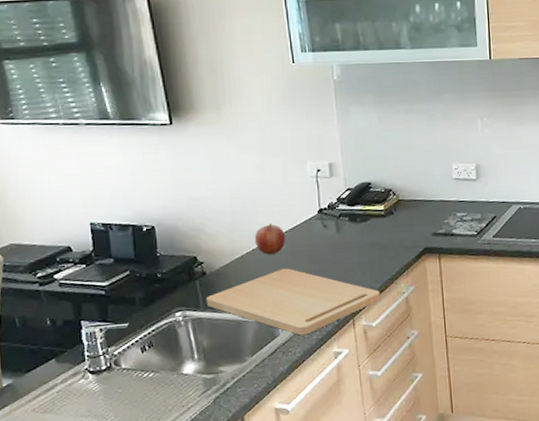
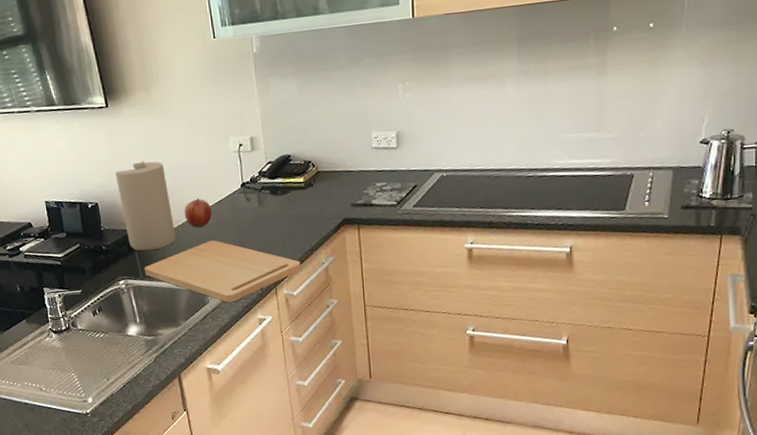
paper towel holder: none [178,182,244,280] -> present [116,161,176,251]

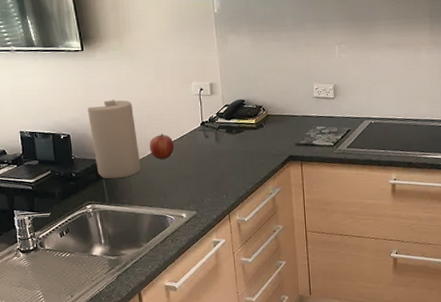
cutting board: present [144,240,301,303] -> none [110,171,252,227]

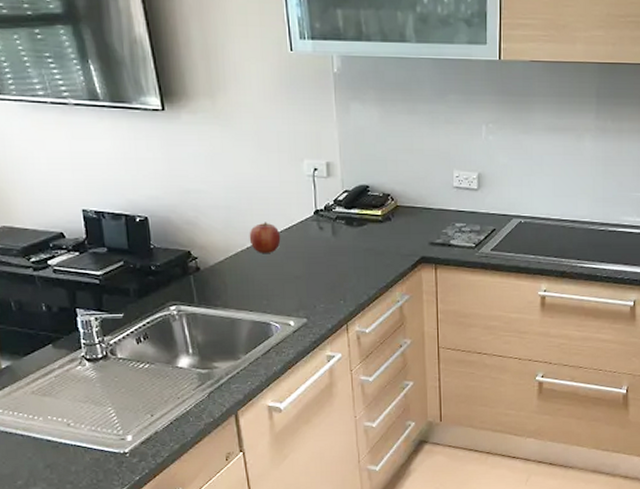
paper towel holder: present [88,99,141,179] -> none [171,175,238,275]

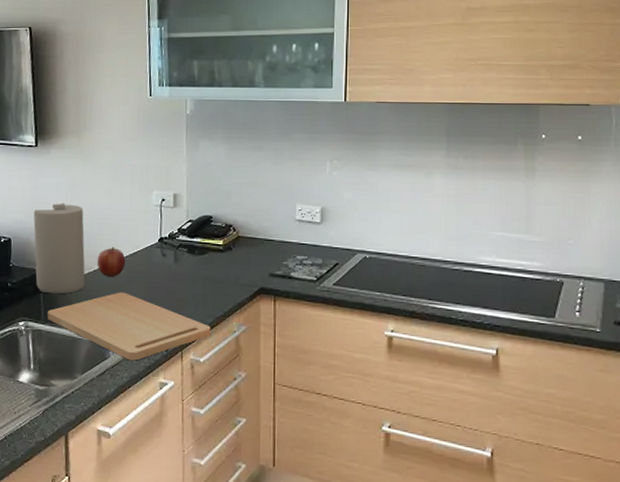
paper towel holder: none [171,175,238,275] -> present [33,202,85,294]
cutting board: none [200,269,375,337] -> present [47,292,211,361]

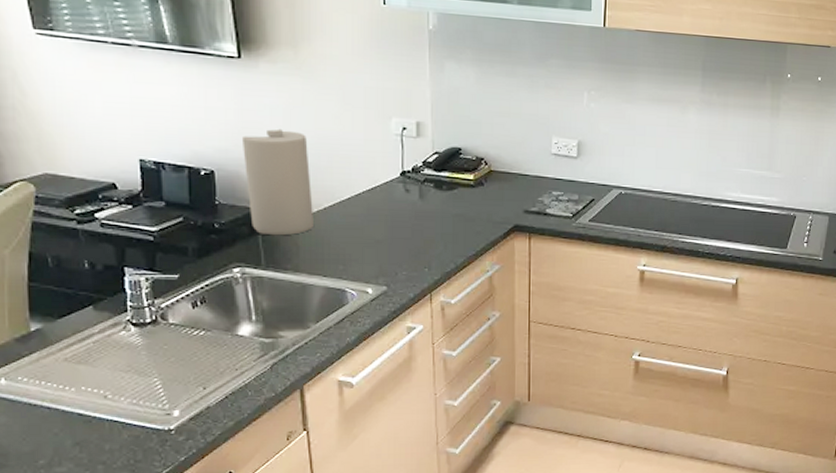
cutting board: present [47,292,211,361] -> none [268,232,462,306]
fruit: present [97,247,126,276] -> none [327,181,362,215]

